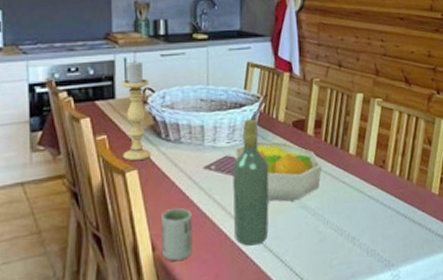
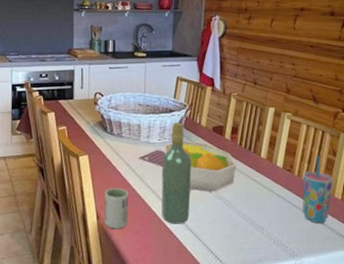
candle holder: present [121,61,152,162] -> none [77,71,99,149]
cup: none [396,145,430,225] -> present [302,155,333,223]

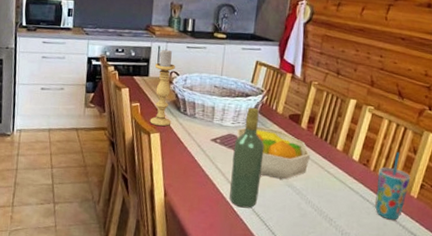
candle holder: none [77,71,99,149] -> present [149,49,175,127]
cup: present [104,188,128,230] -> none [171,167,198,208]

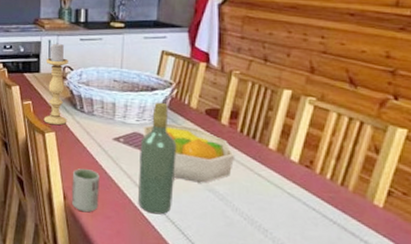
cup: none [171,167,198,208] -> present [71,168,100,213]
cup: present [375,151,411,220] -> none [325,150,373,234]

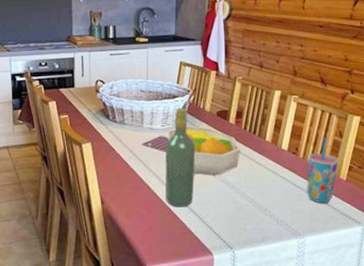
candle holder: present [43,43,68,126] -> none [79,59,102,136]
cup: present [71,168,100,213] -> none [108,174,132,214]
cup: none [325,150,373,234] -> present [307,137,339,204]

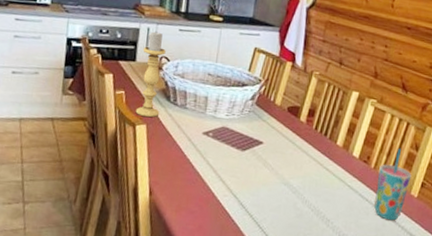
candle holder: none [79,59,102,136] -> present [135,31,166,118]
wine bottle: present [165,108,195,207] -> none [221,97,261,208]
fruit bowl: present [168,126,241,176] -> none [231,119,309,177]

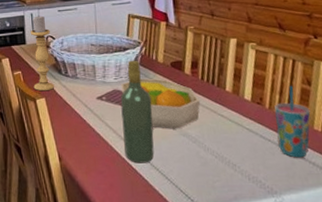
wine bottle: none [221,97,261,208] -> present [120,60,154,163]
fruit bowl: none [231,119,309,177] -> present [121,78,201,129]

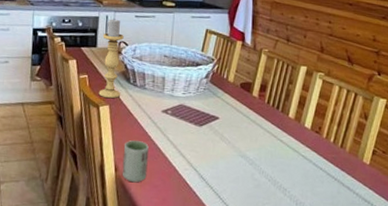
cup: none [64,129,91,171] -> present [122,140,149,183]
wine bottle: present [120,60,154,163] -> none [182,76,216,181]
fruit bowl: present [121,78,201,129] -> none [188,96,263,150]
cup: present [274,85,311,158] -> none [329,117,363,188]

